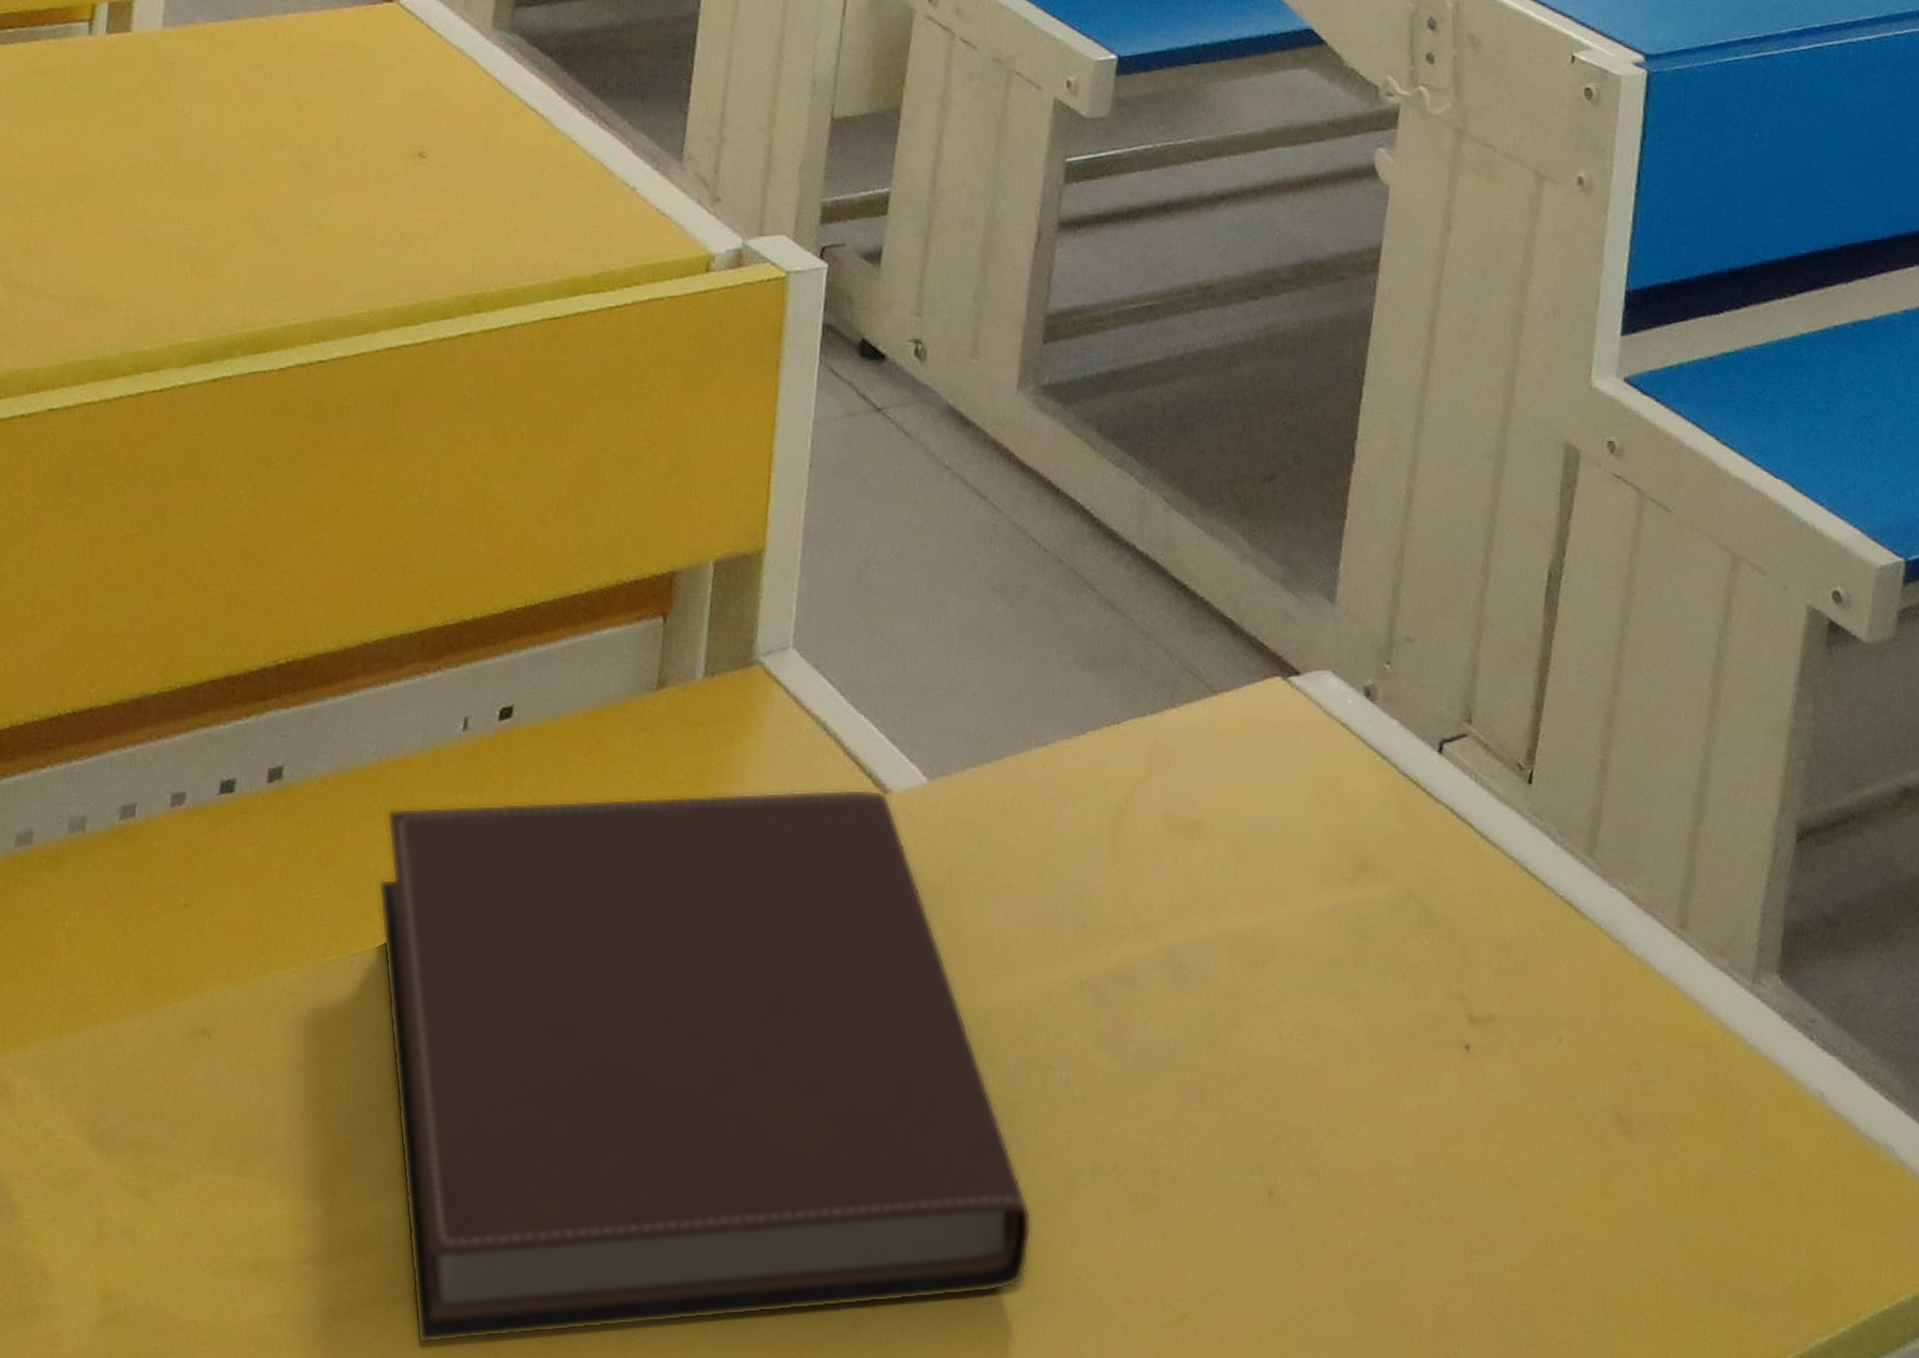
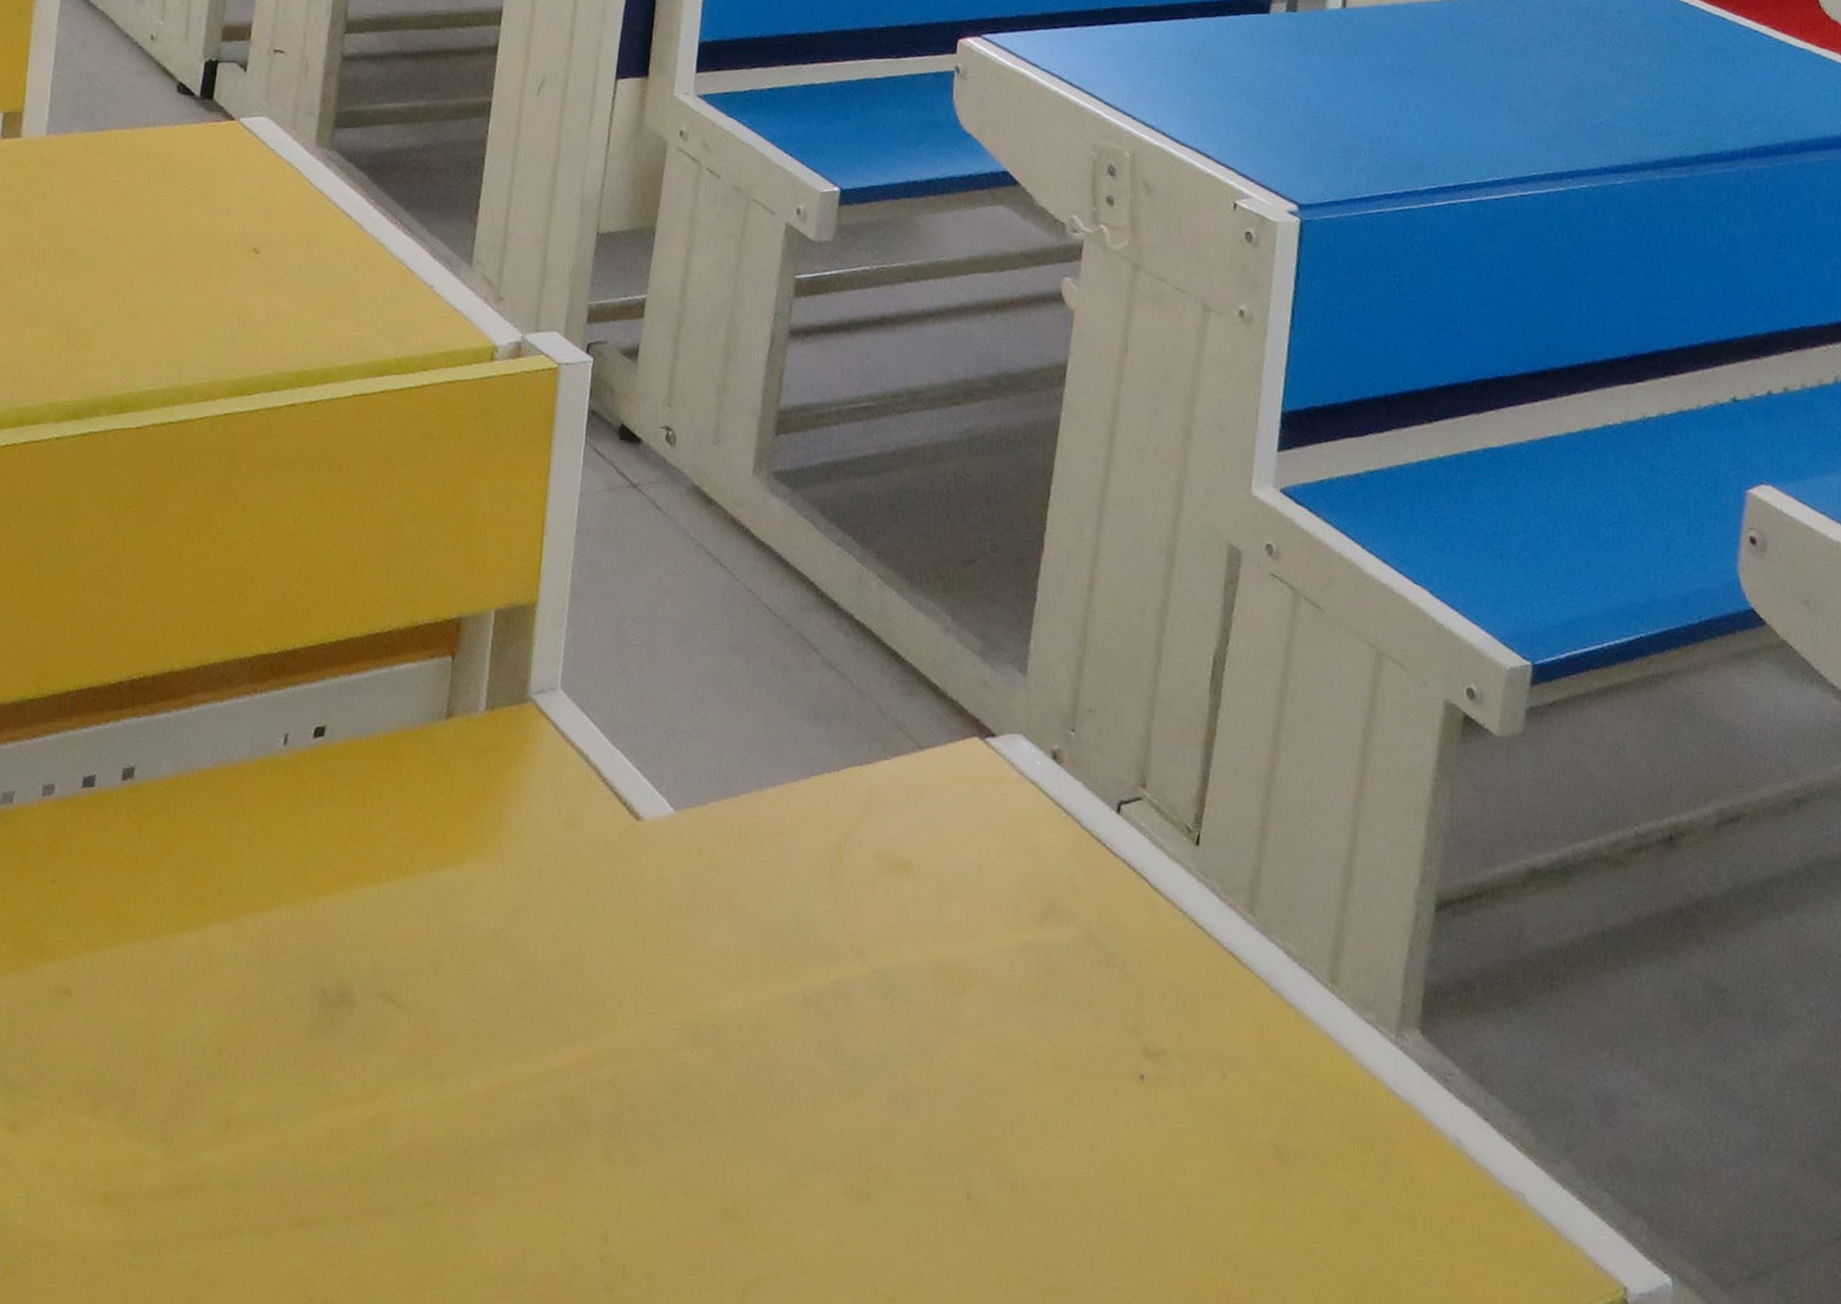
notebook: present [378,789,1032,1343] -> none [211,808,761,1276]

